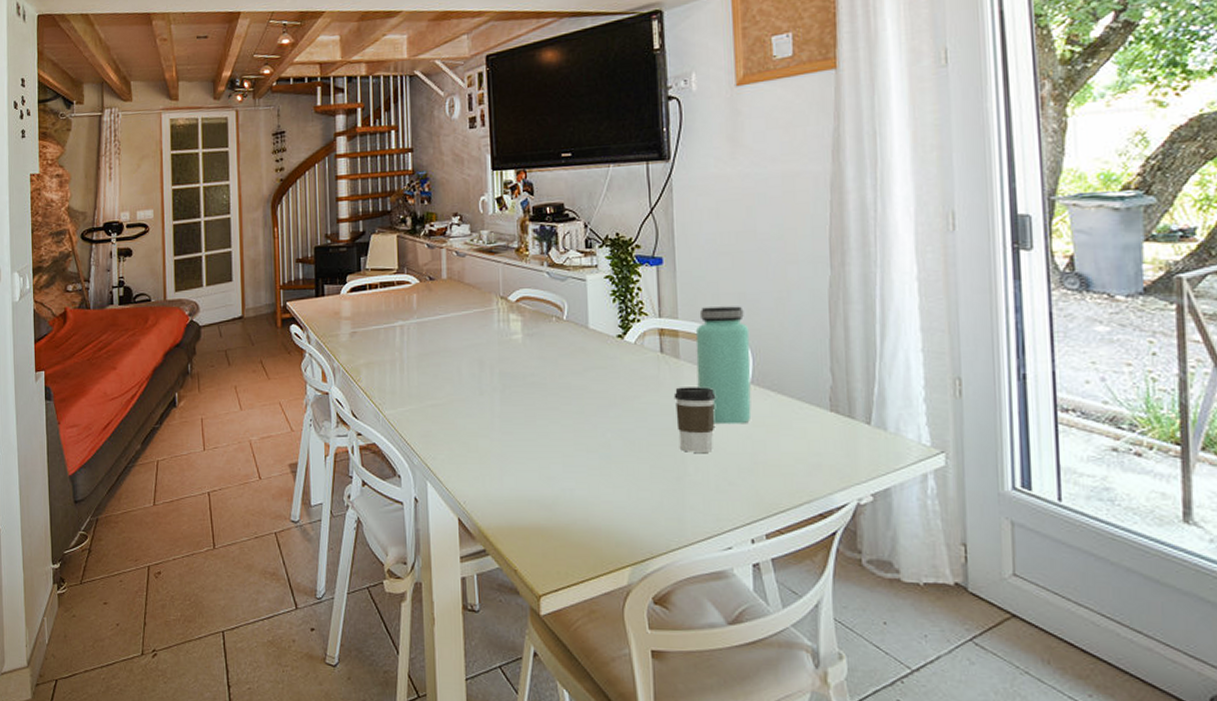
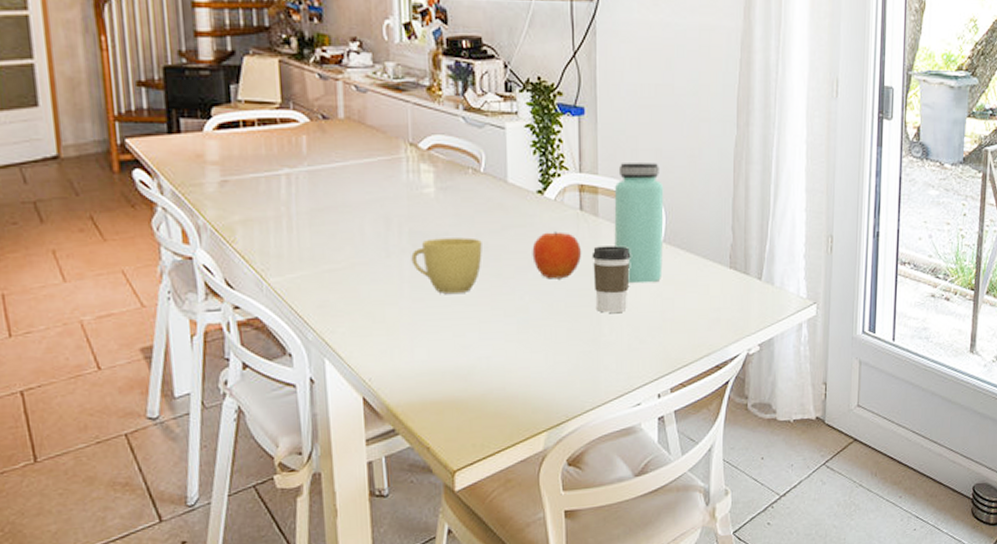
cup: none [501,378,566,428] -> present [411,237,482,294]
fruit: none [613,373,664,418] -> present [532,232,582,280]

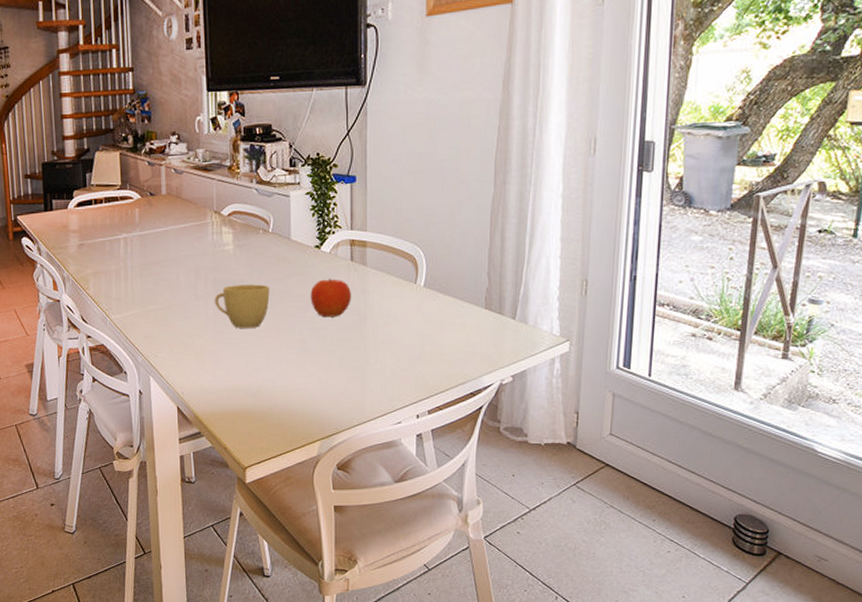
coffee cup: present [591,245,631,313] -> none [360,290,395,346]
bottle: present [614,163,664,284] -> none [380,219,425,322]

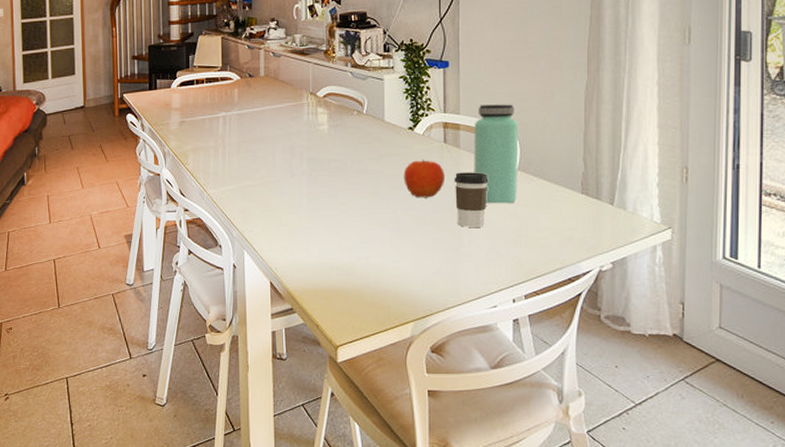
cup: present [214,284,270,328] -> none [309,163,363,206]
coffee cup: none [360,290,395,346] -> present [454,172,489,227]
bottle: none [380,219,425,322] -> present [474,104,519,204]

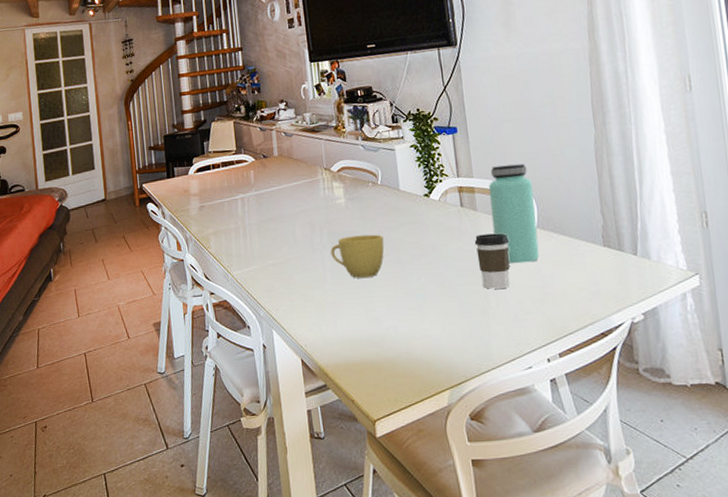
cup: none [309,163,363,206] -> present [330,234,385,278]
fruit: present [403,160,446,198] -> none [424,225,466,264]

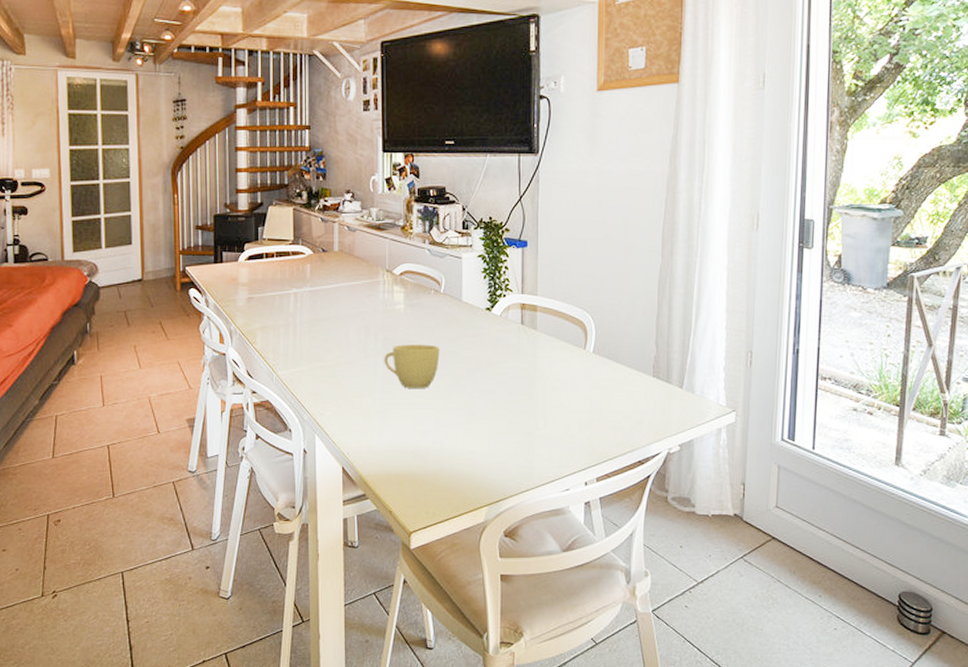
coffee cup: present [474,233,510,289] -> none [530,354,564,410]
bottle: present [489,163,540,264] -> none [550,286,594,387]

